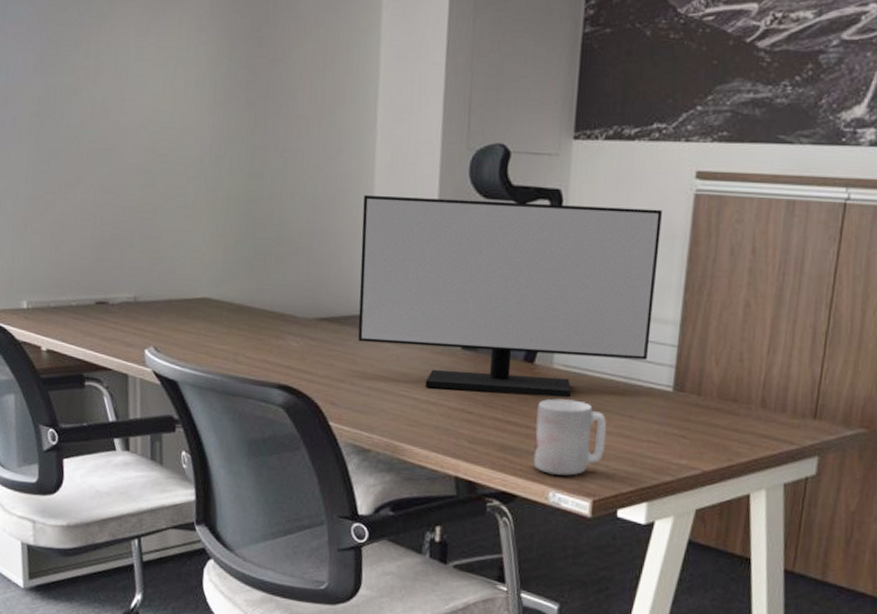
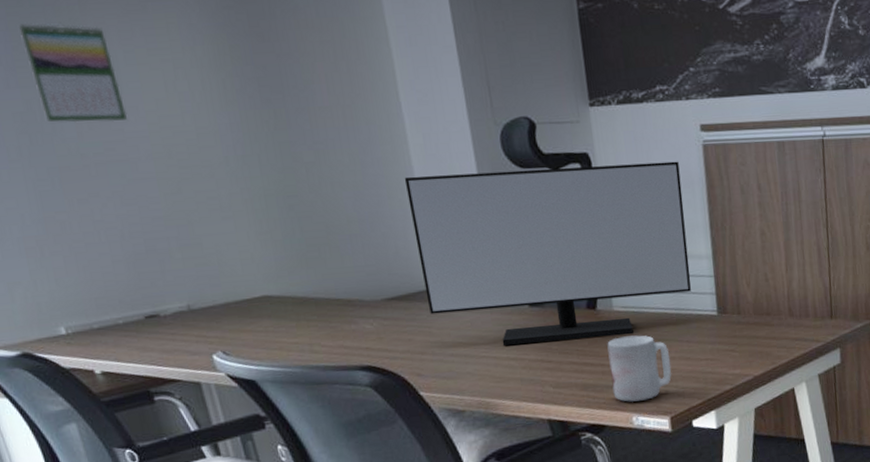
calendar: none [55,14,126,113] -> present [18,22,128,123]

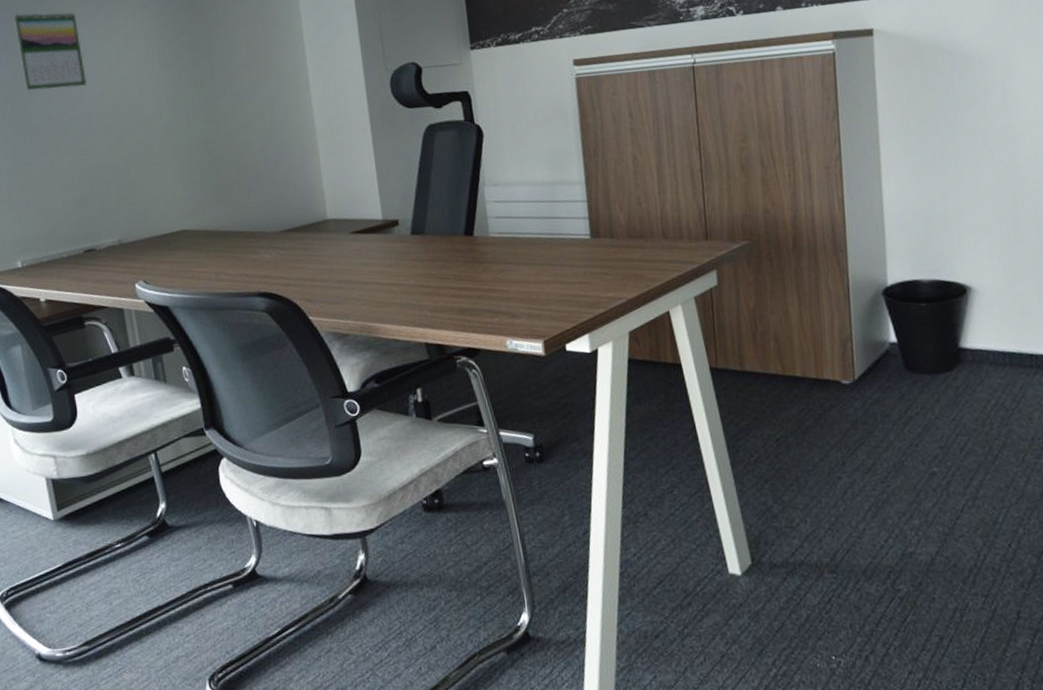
monitor: present [404,161,691,346] -> none [305,94,565,273]
mug: present [607,335,672,402] -> none [483,260,545,326]

